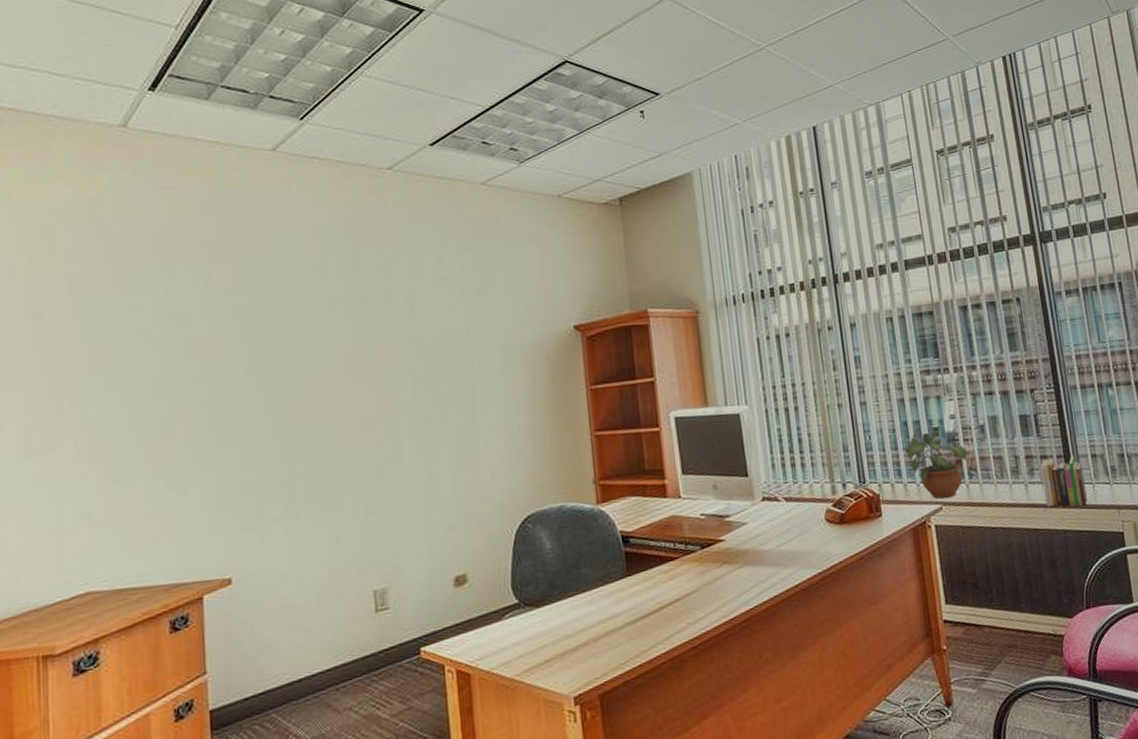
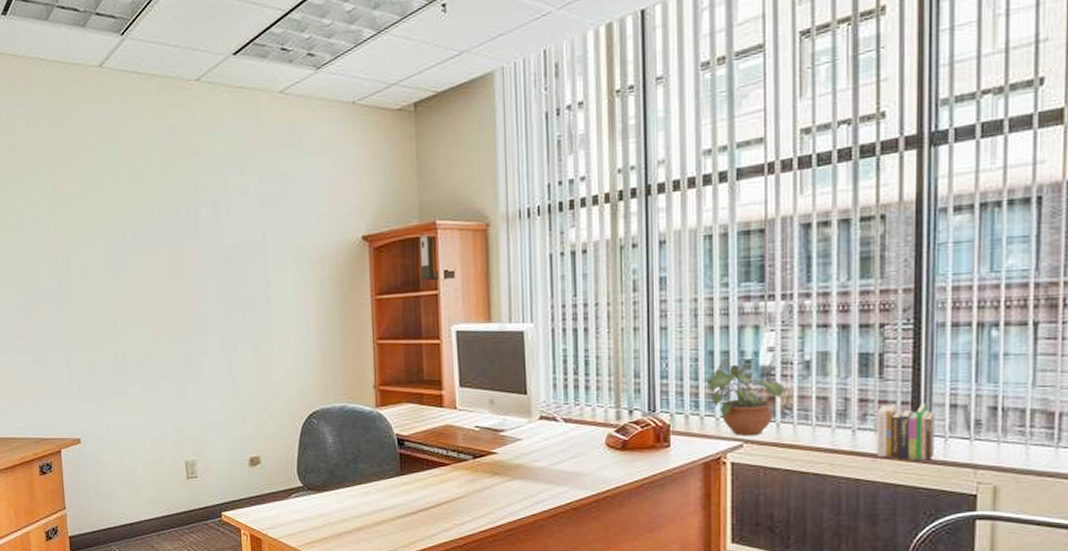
binder: none [631,322,671,368] -> present [419,233,456,281]

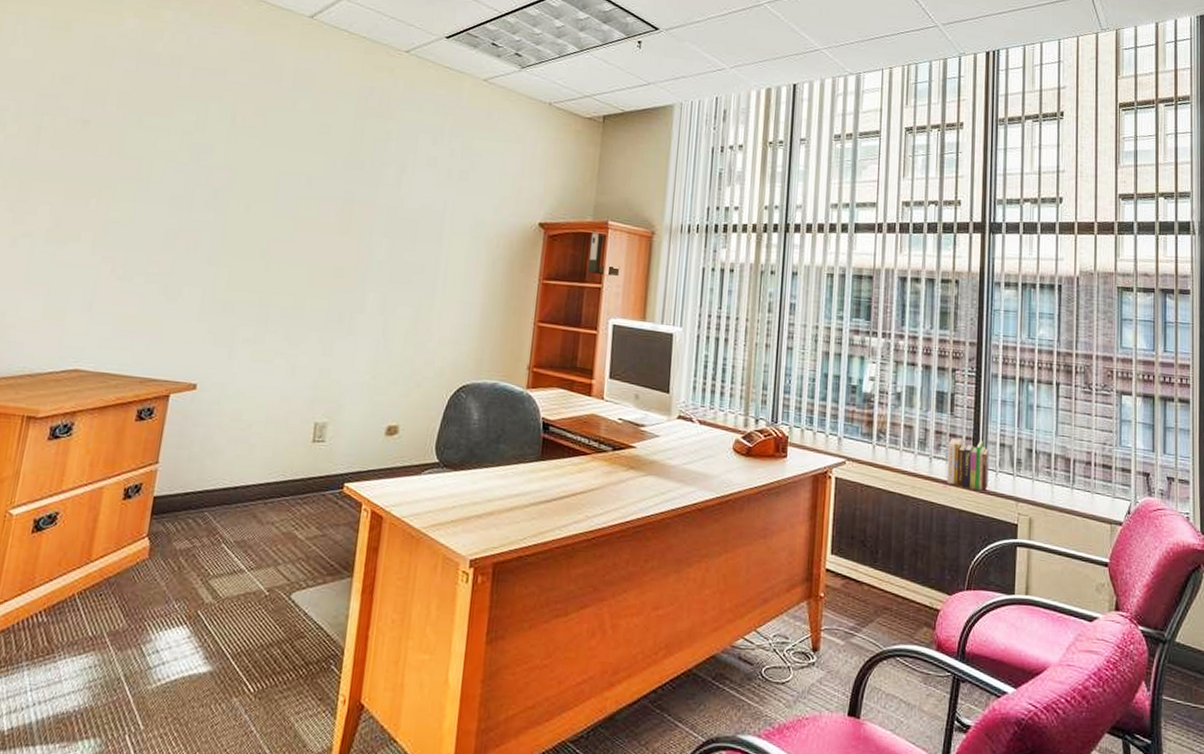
potted plant: present [703,358,784,435] -> none [817,382,880,454]

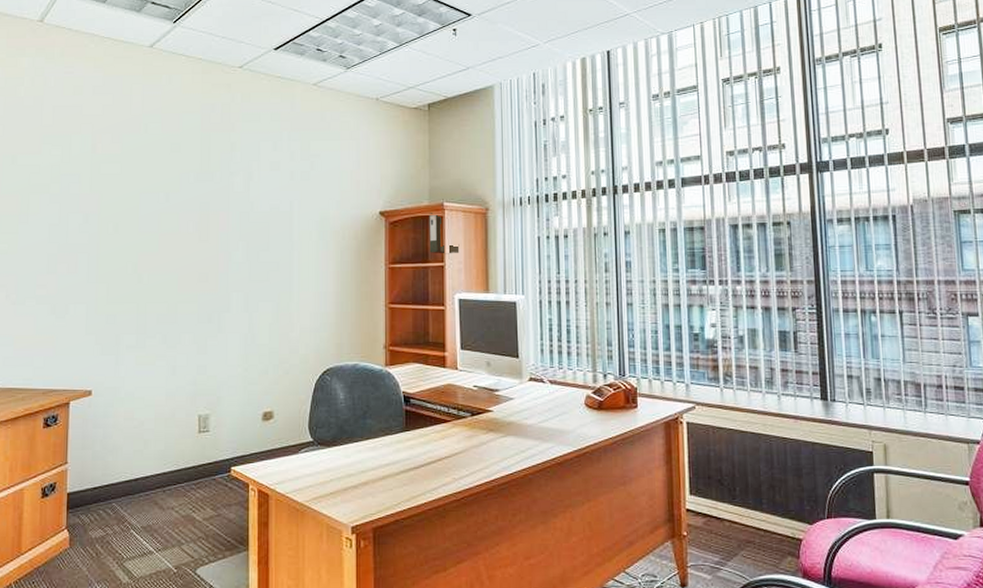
books: present [946,437,989,491] -> none [795,373,839,422]

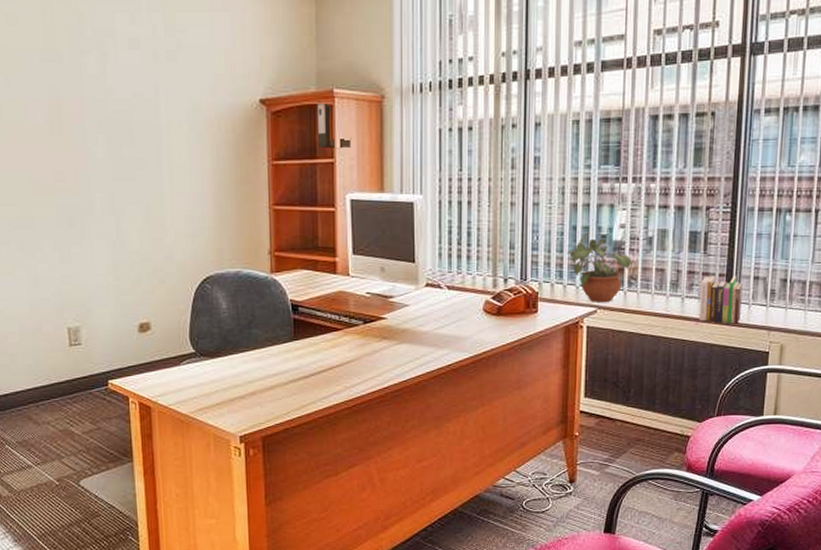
potted plant: none [662,331,725,398] -> present [567,233,631,302]
books: none [795,373,839,422] -> present [698,275,743,324]

